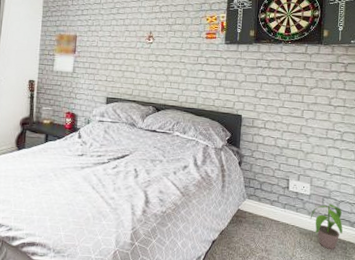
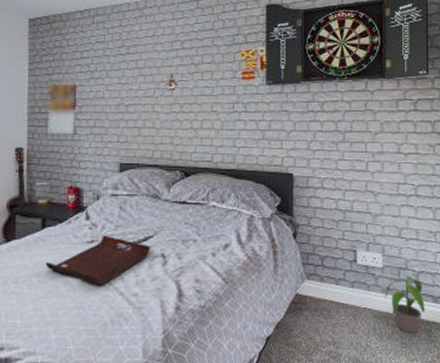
serving tray: none [46,151,126,189] -> present [45,235,150,285]

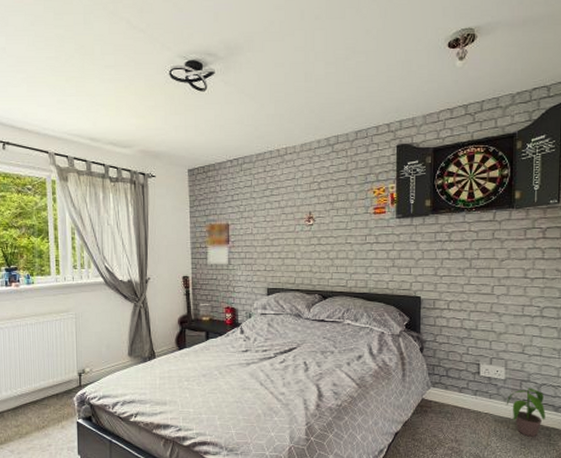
serving tray: present [45,235,150,285] -> none [210,346,294,385]

